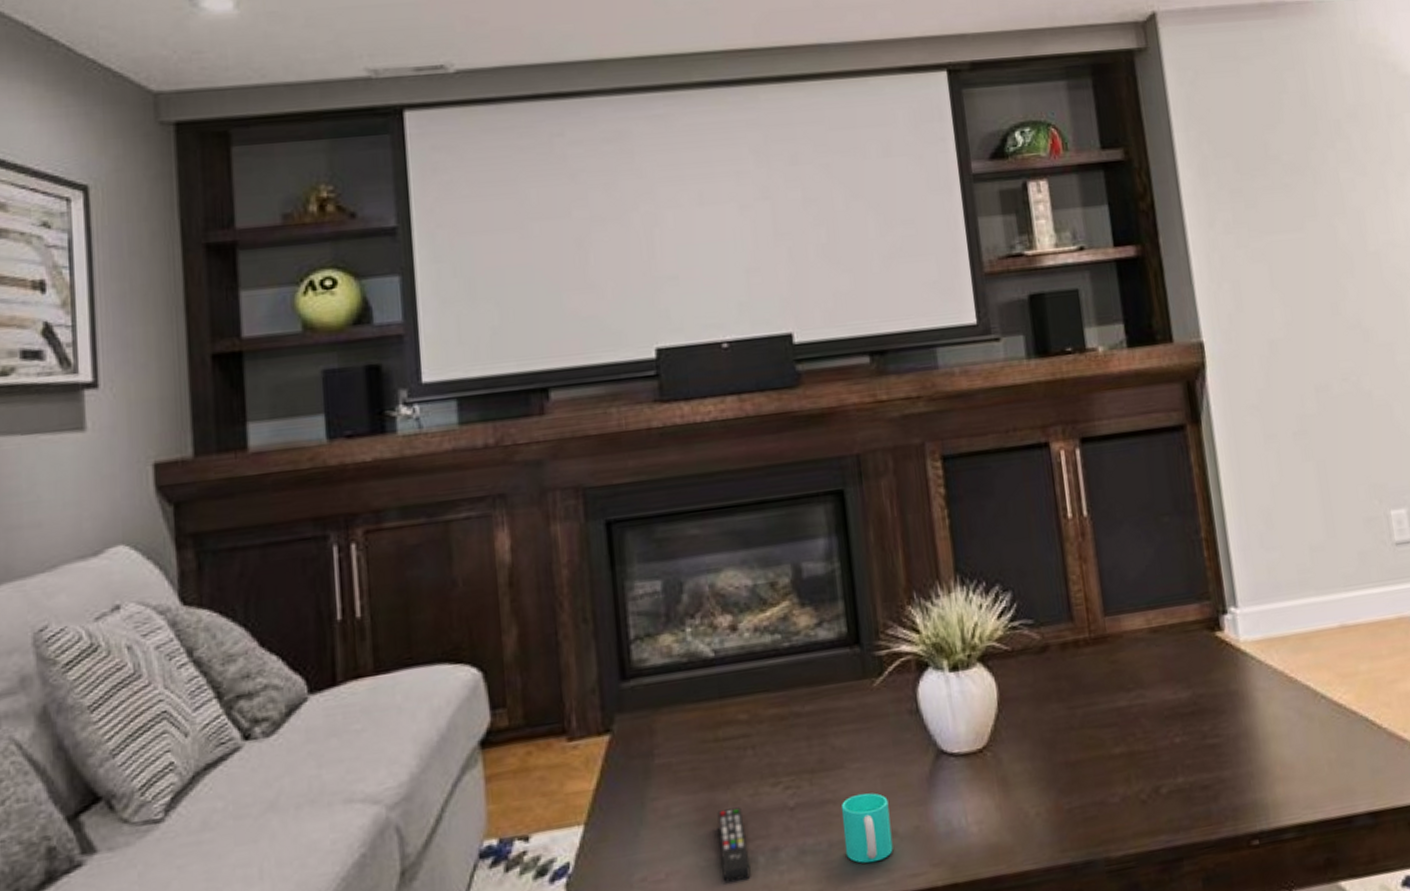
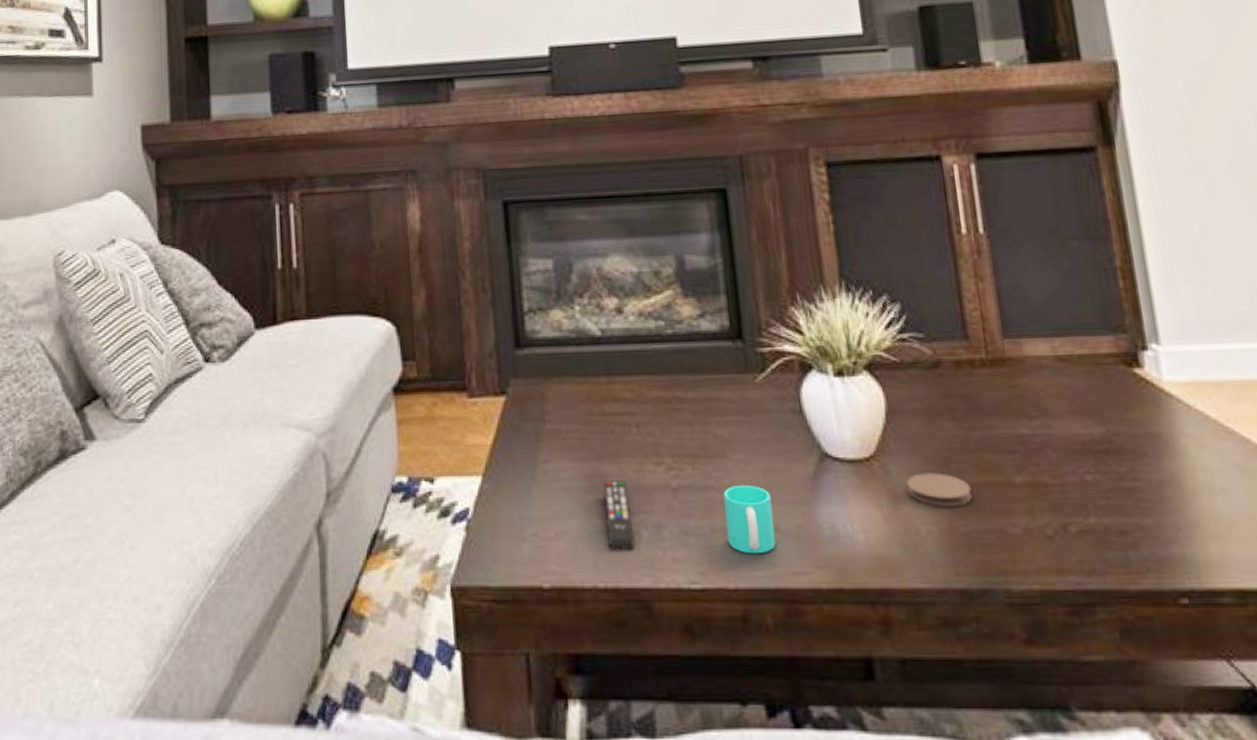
coaster: none [1016,754,1076,788] -> present [906,473,972,507]

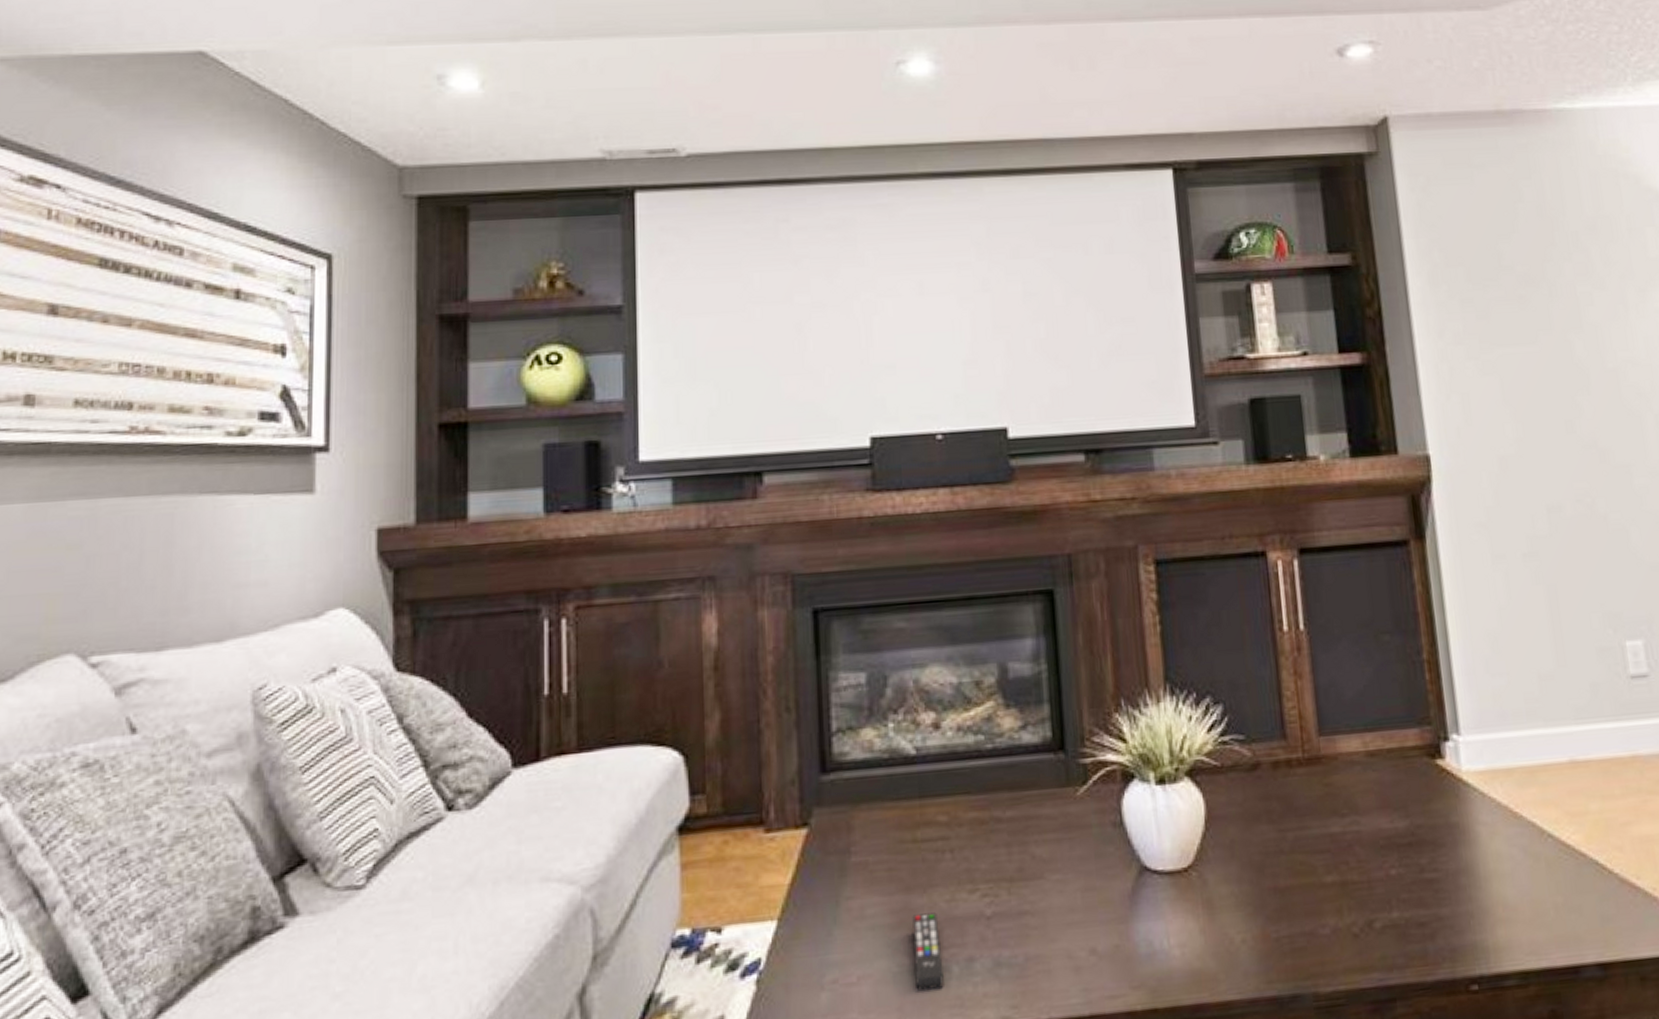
cup: present [723,484,776,554] -> none [1039,906,1092,981]
coaster: present [906,473,972,507] -> none [1223,878,1285,914]

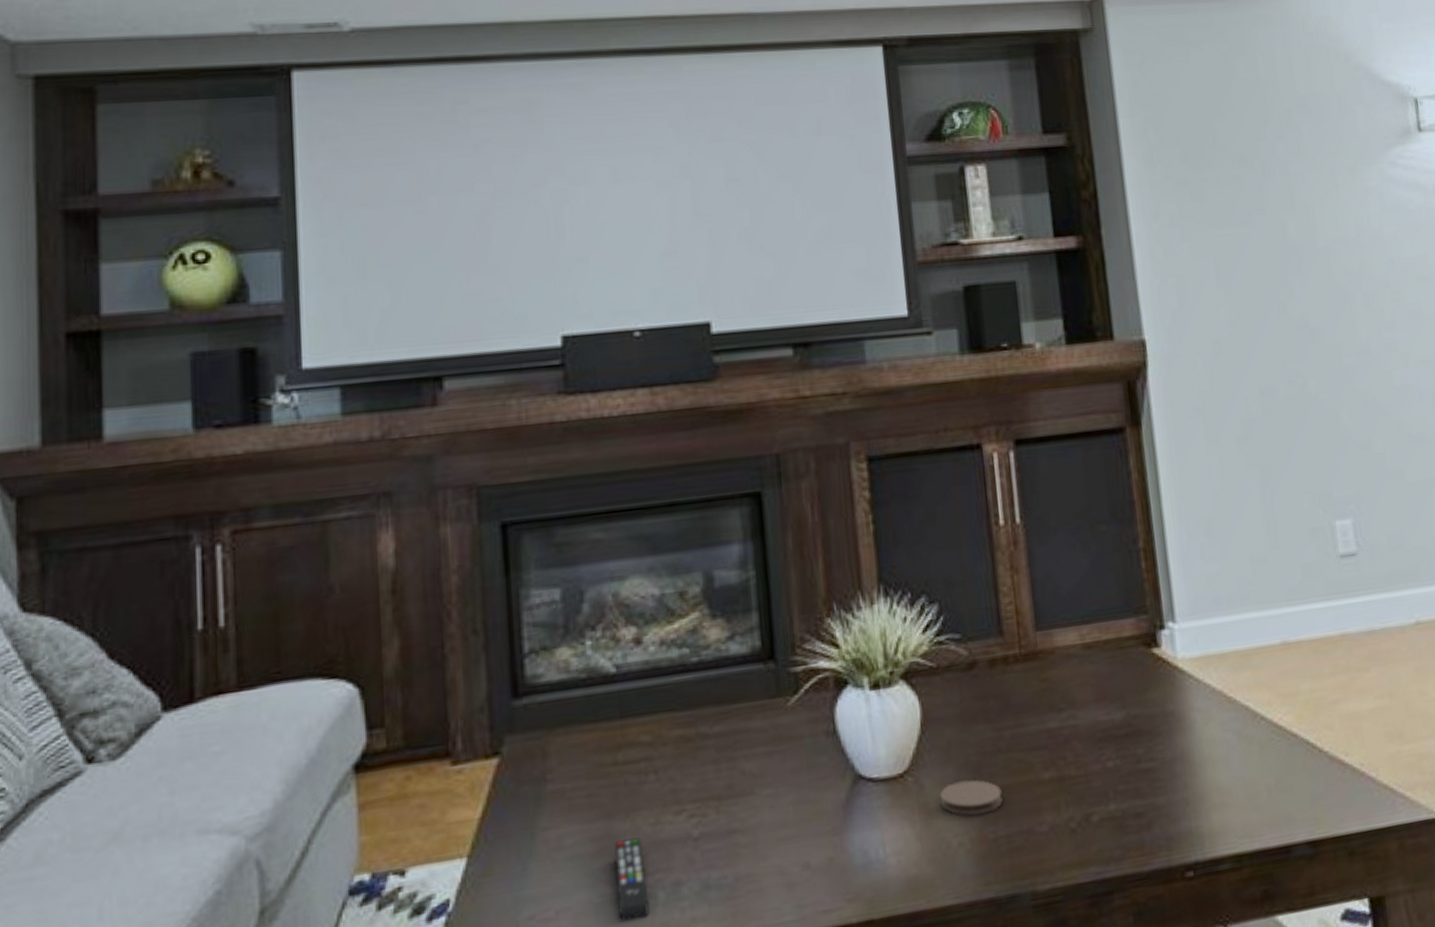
coaster: none [1223,878,1285,914] -> present [939,779,1003,816]

